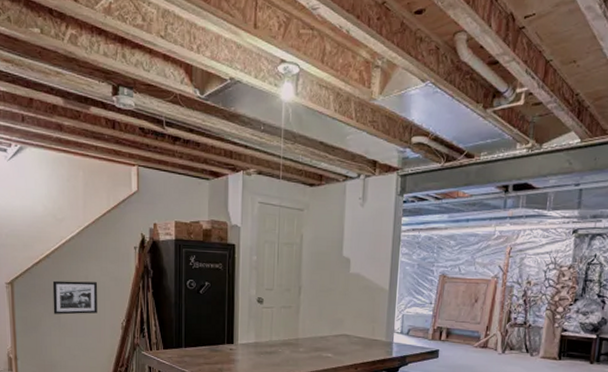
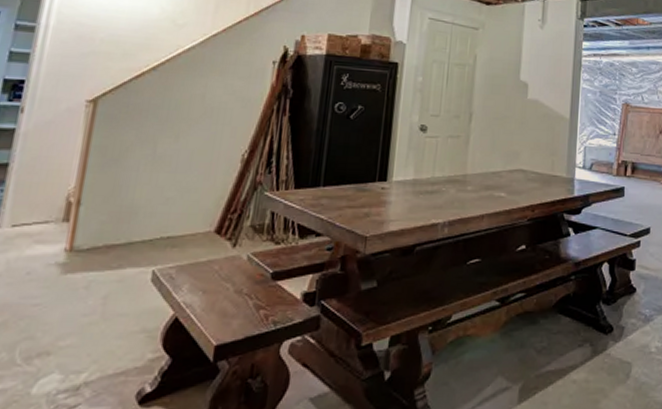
picture frame: present [52,280,98,315] -> none [148,99,218,143]

